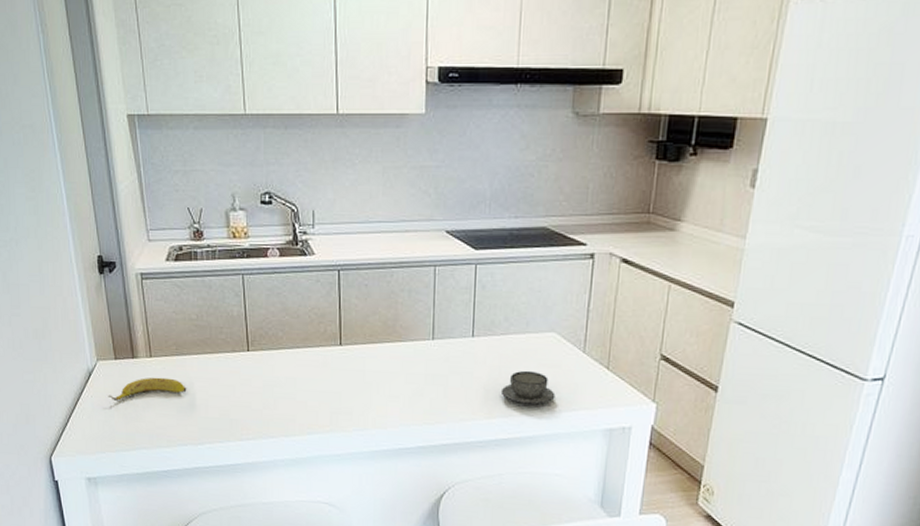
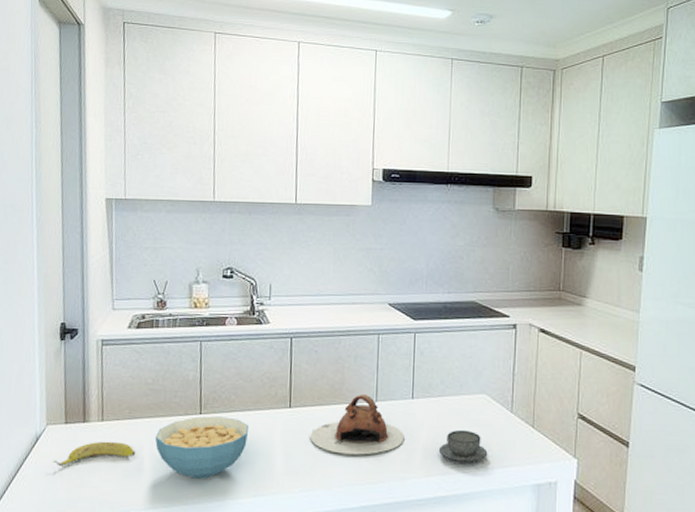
cereal bowl: none [204,353,299,416] -> present [155,416,250,479]
teapot: none [362,331,464,396] -> present [310,393,405,455]

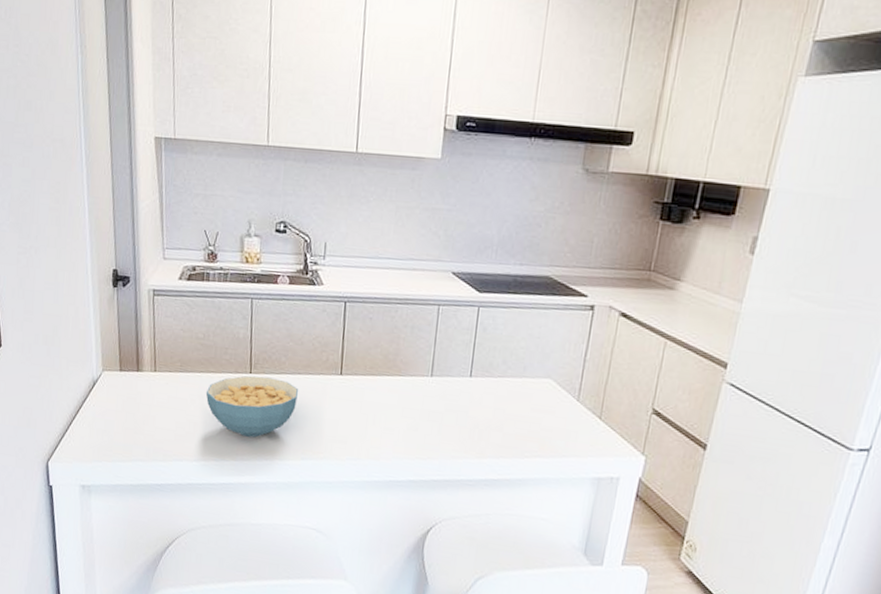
banana: present [53,441,136,466] -> none [109,391,187,412]
teapot: present [310,393,405,455] -> none [360,367,459,430]
teacup: present [438,429,488,462] -> none [493,413,547,449]

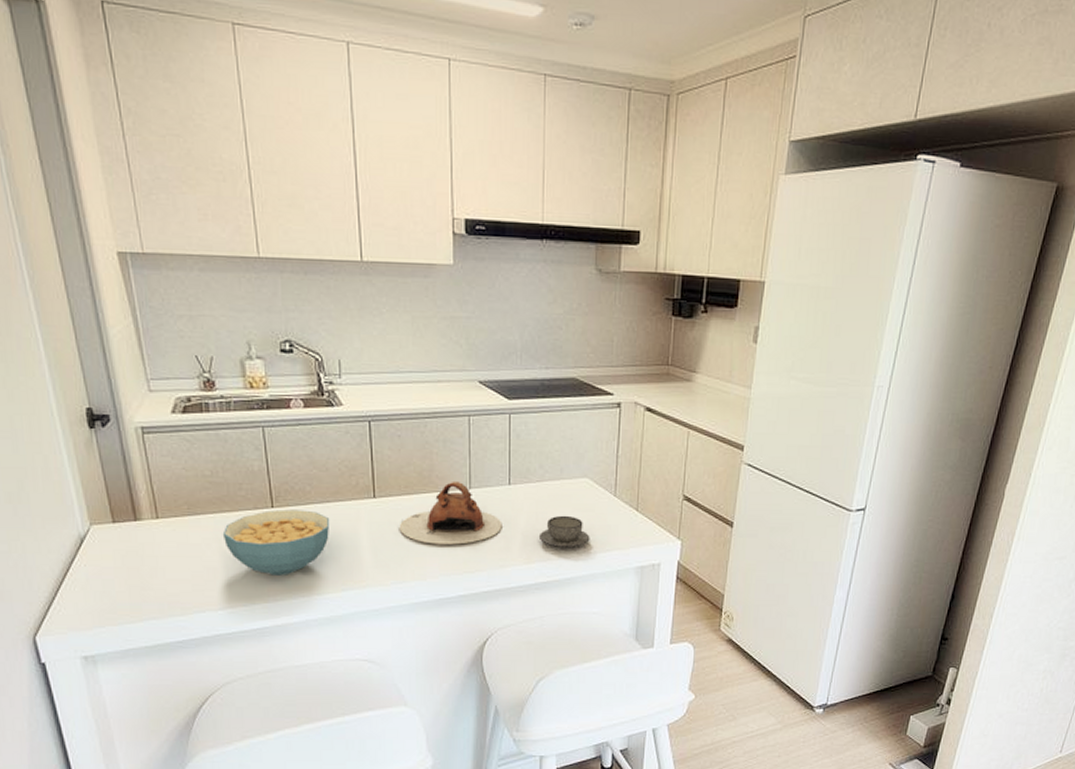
teapot: none [360,367,459,430] -> present [399,480,502,545]
teacup: none [493,413,547,449] -> present [538,515,590,547]

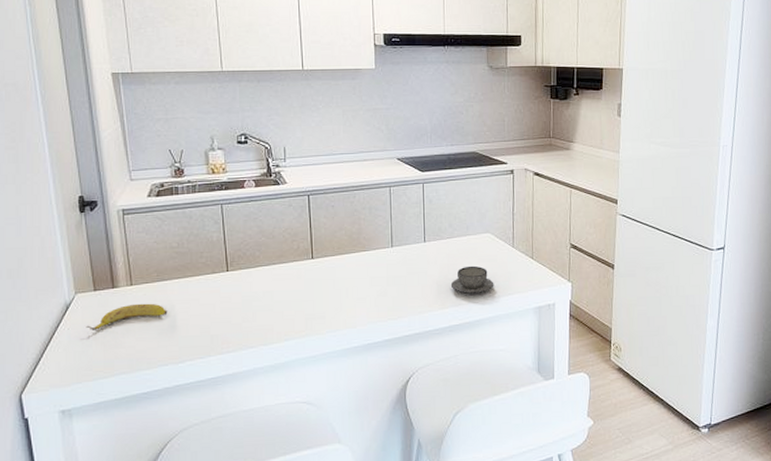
banana: none [105,540,202,568] -> present [86,303,168,330]
cereal bowl: present [222,509,330,576] -> none [185,272,276,330]
teapot: present [399,480,502,545] -> none [333,241,420,296]

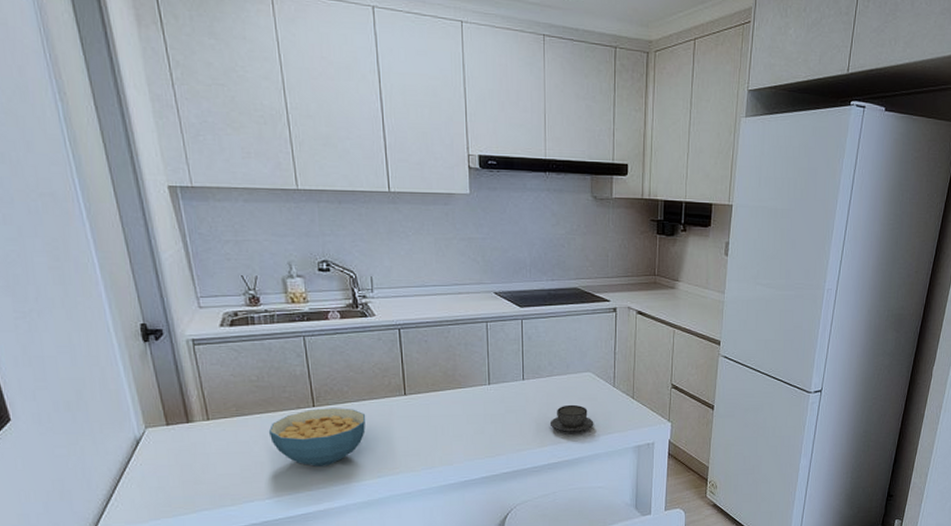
banana: present [86,303,168,330] -> none [160,438,250,466]
cereal bowl: none [185,272,276,330] -> present [268,408,366,467]

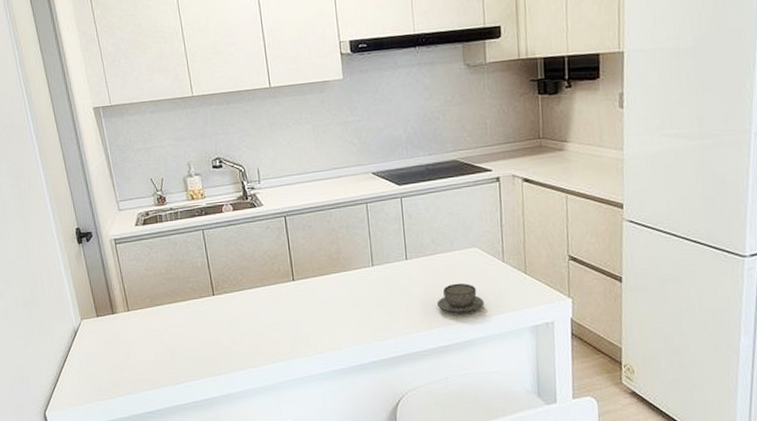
cereal bowl: present [268,408,366,467] -> none [176,295,259,353]

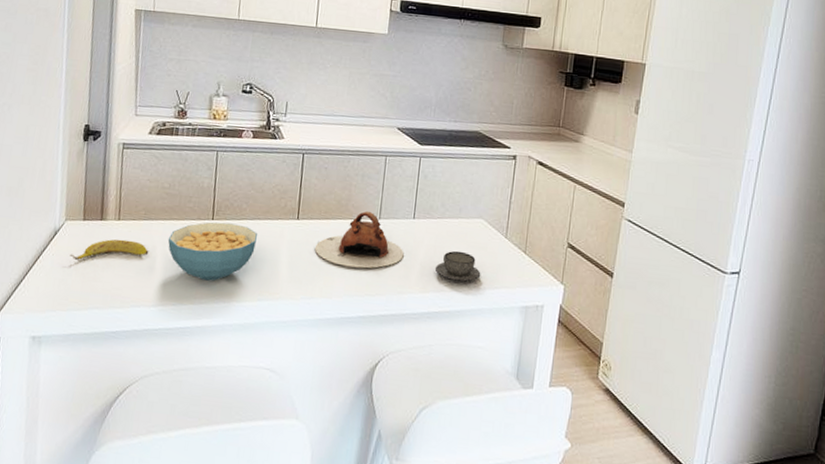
banana: none [93,327,163,354] -> present [69,239,149,260]
cereal bowl: none [176,295,259,353] -> present [167,222,258,281]
teapot: none [315,260,404,318] -> present [314,211,404,269]

